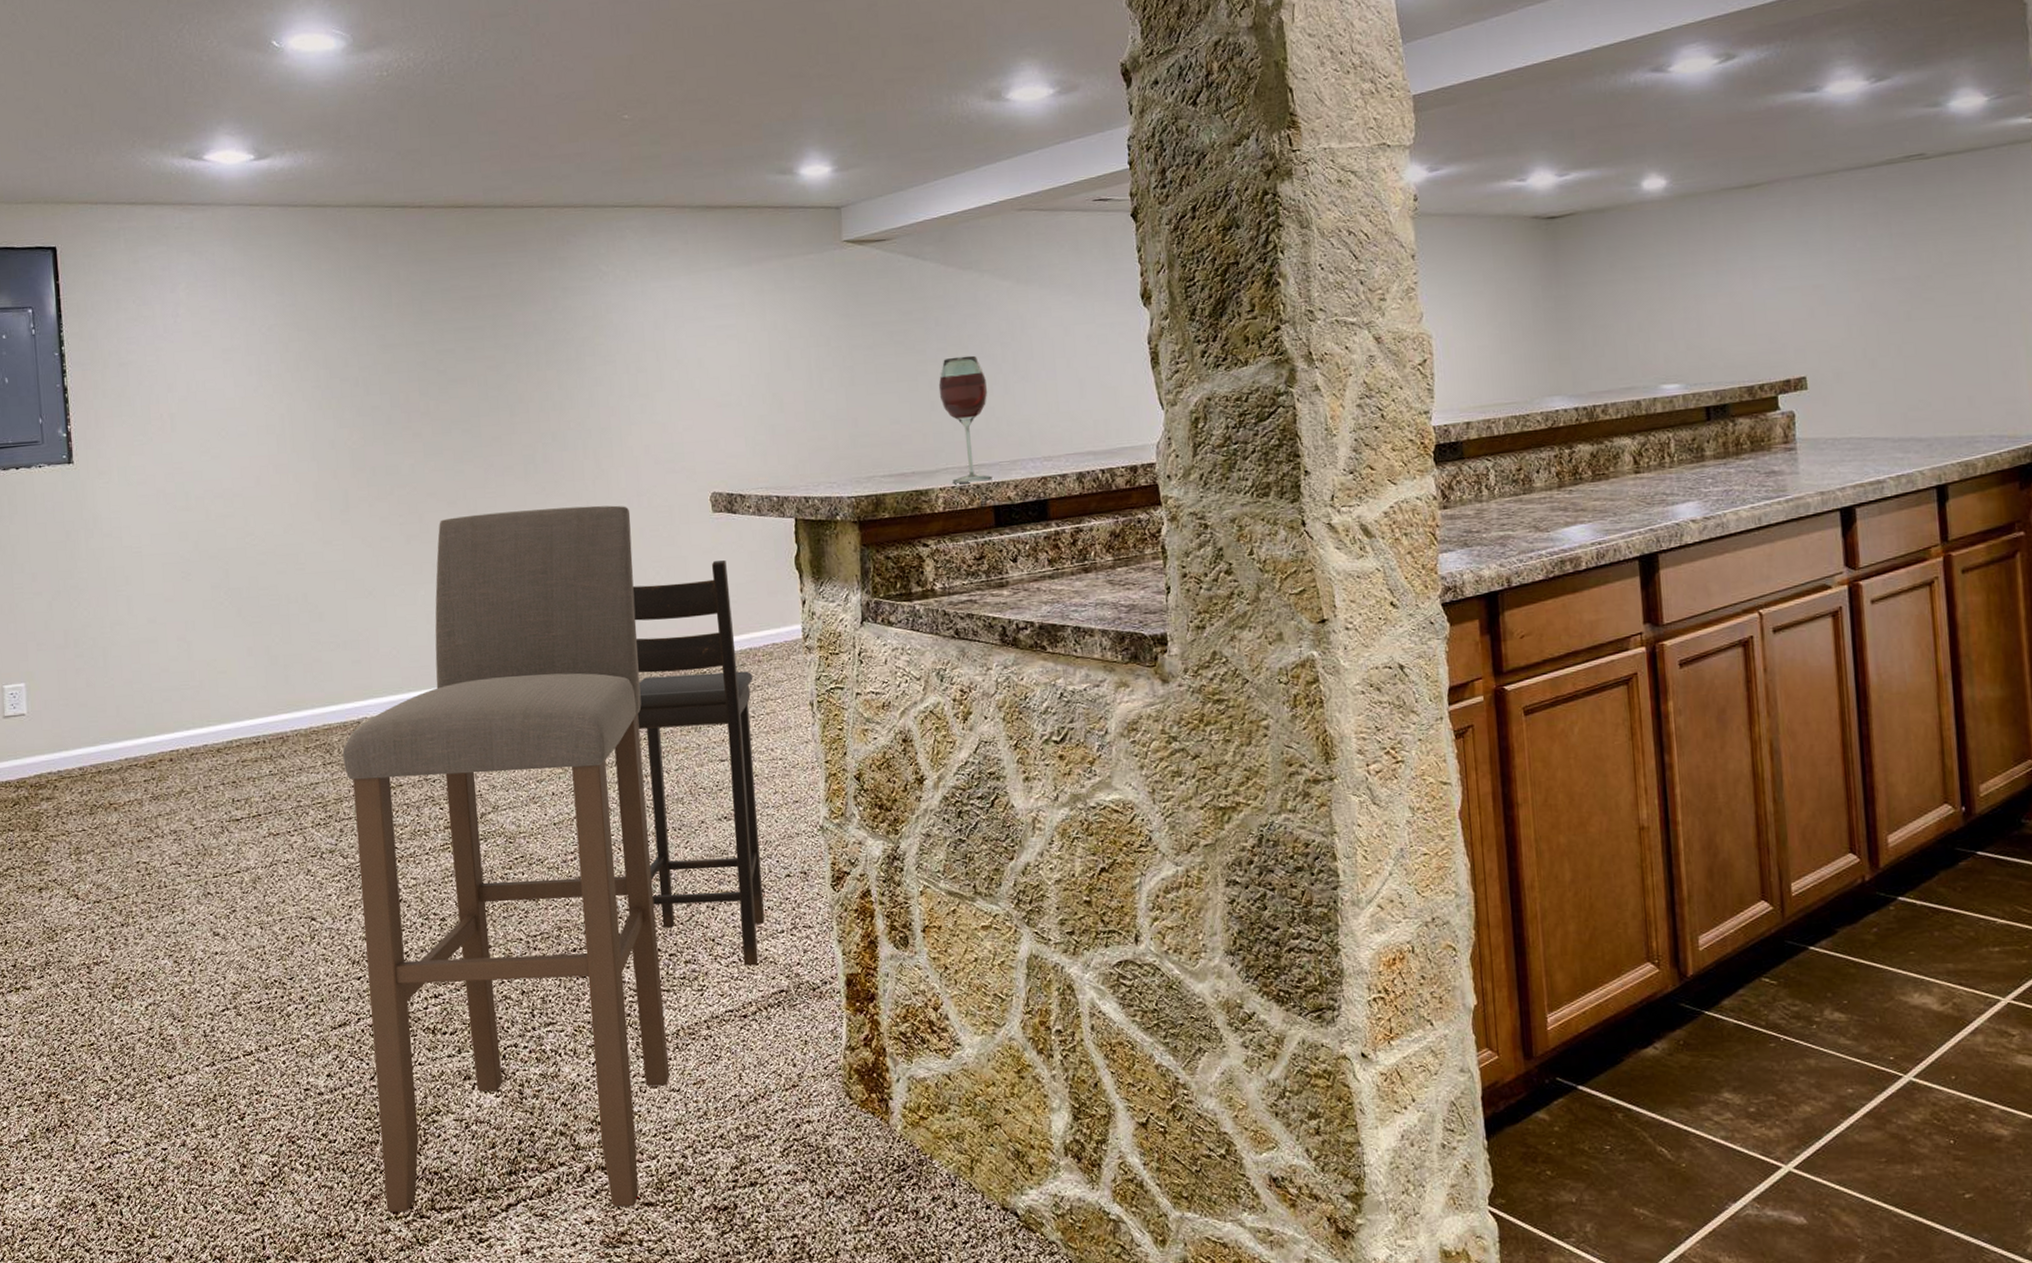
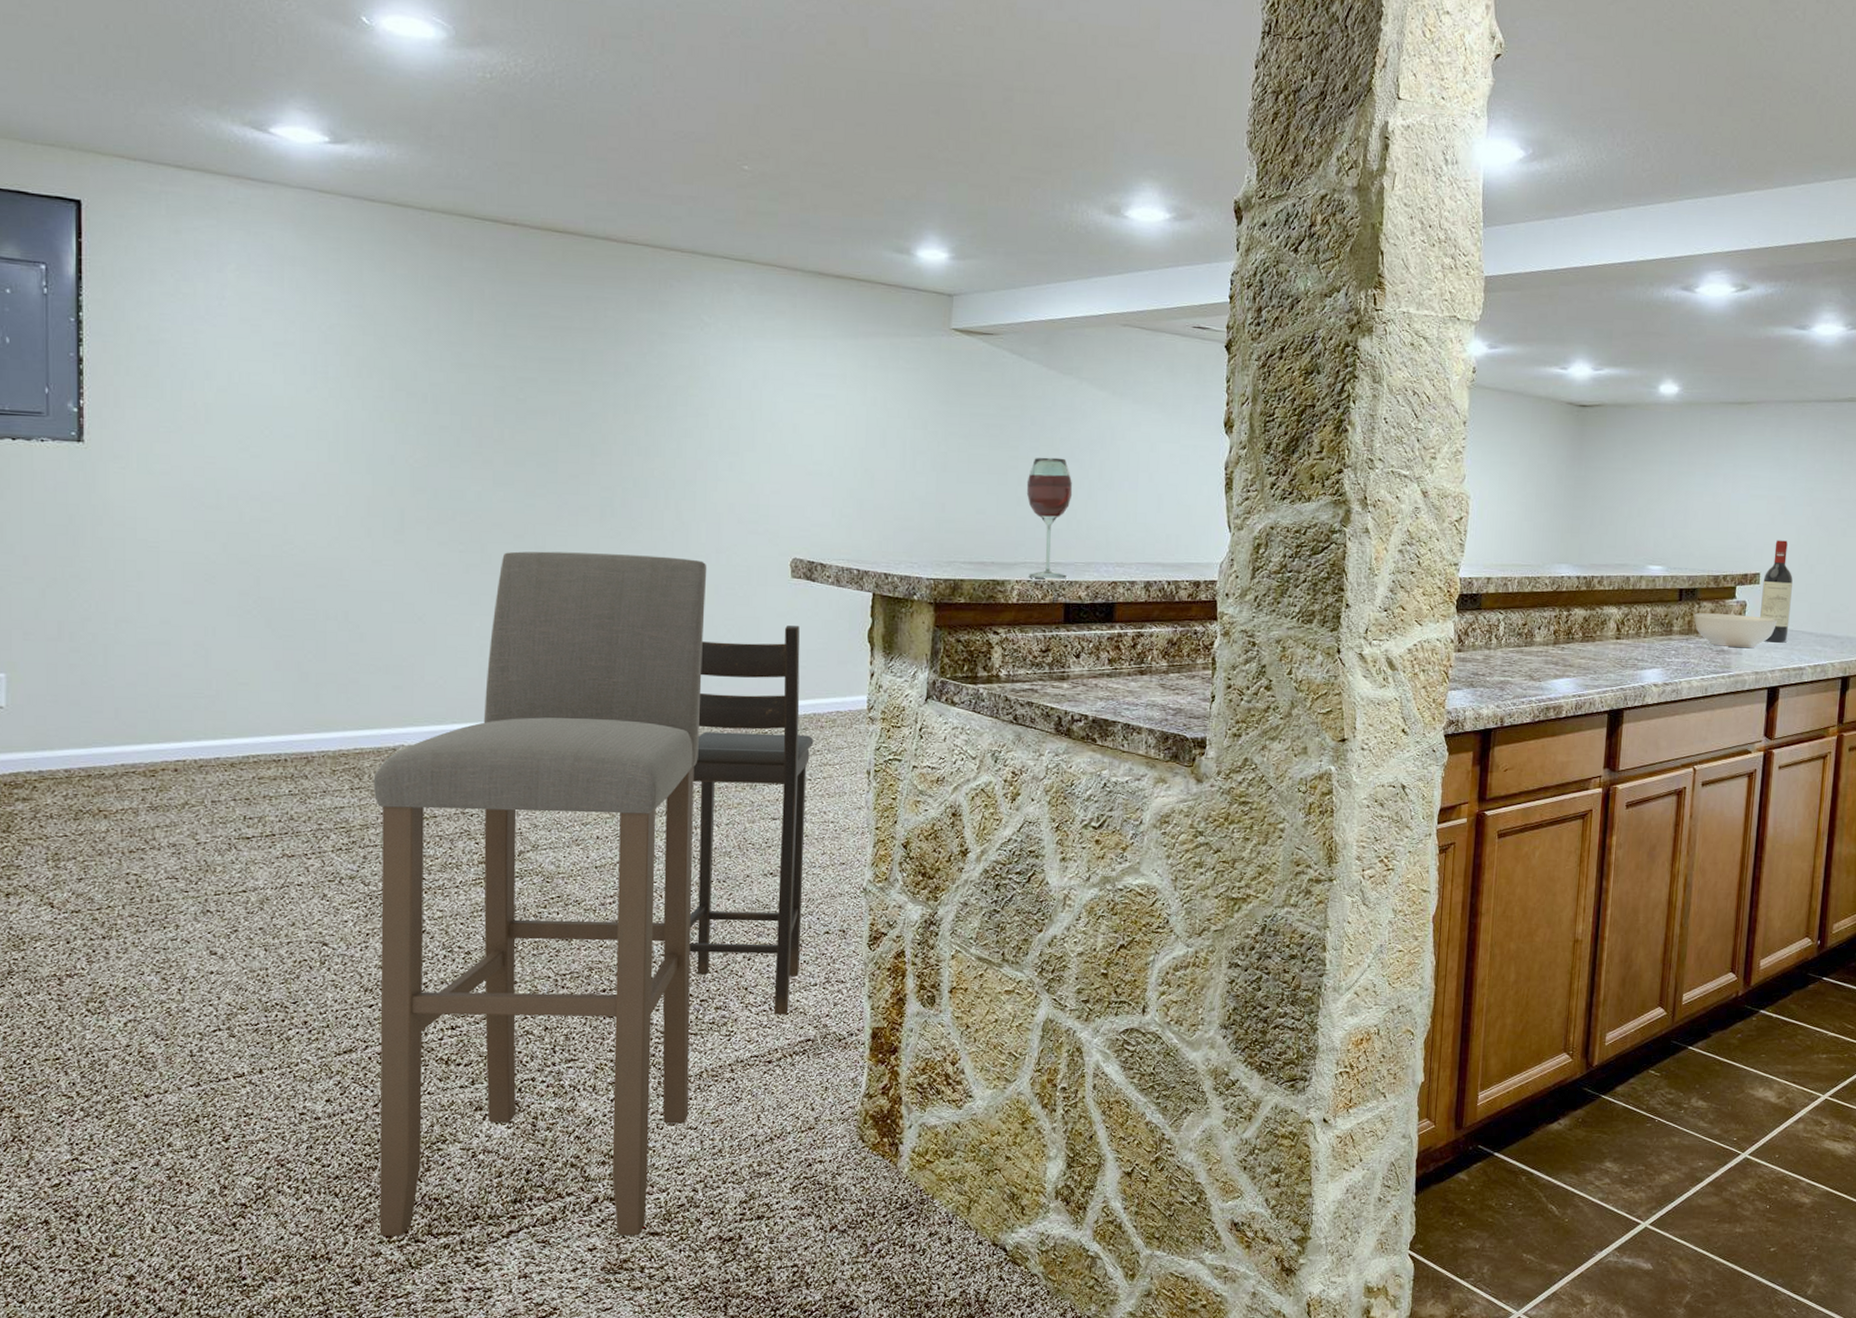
bowl: none [1728,426,1840,467] -> present [1693,613,1778,648]
wine bottle: none [1811,334,1856,456] -> present [1760,540,1793,643]

